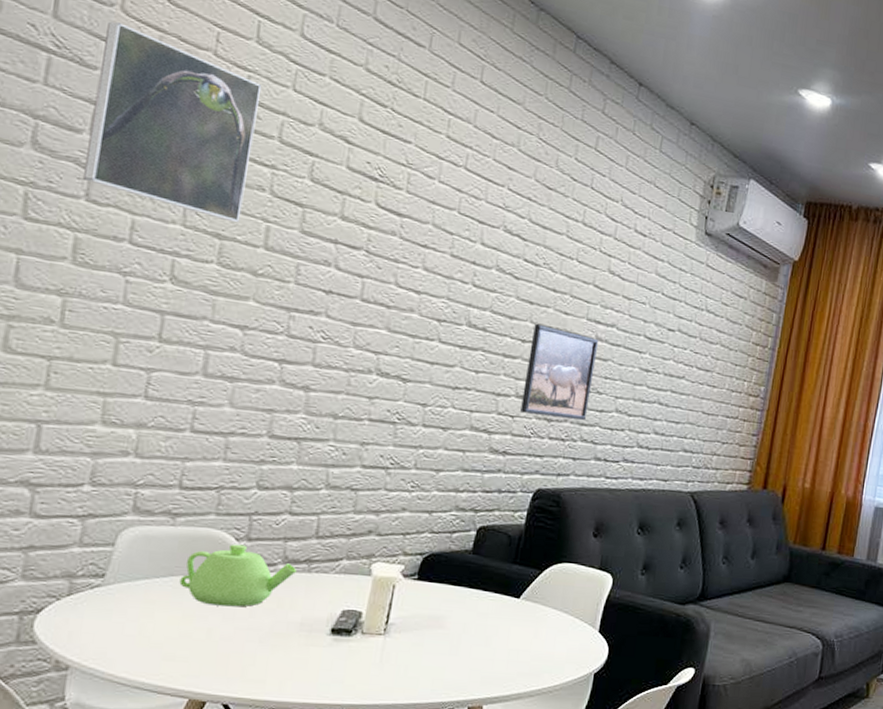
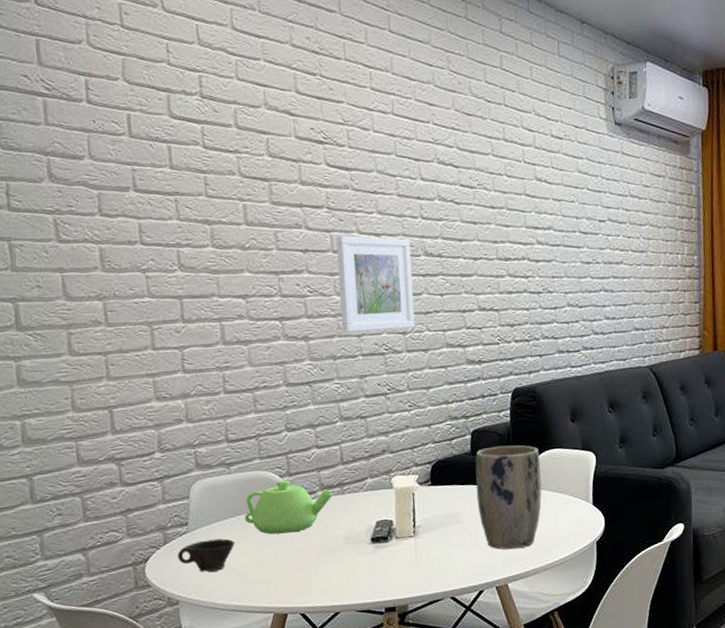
cup: none [81,598,161,638] -> present [177,538,235,572]
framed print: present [82,21,262,223] -> none [81,56,221,208]
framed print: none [351,284,454,402] -> present [336,235,415,332]
plant pot: none [466,548,551,667] -> present [475,445,542,550]
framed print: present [520,323,599,420] -> none [481,240,543,323]

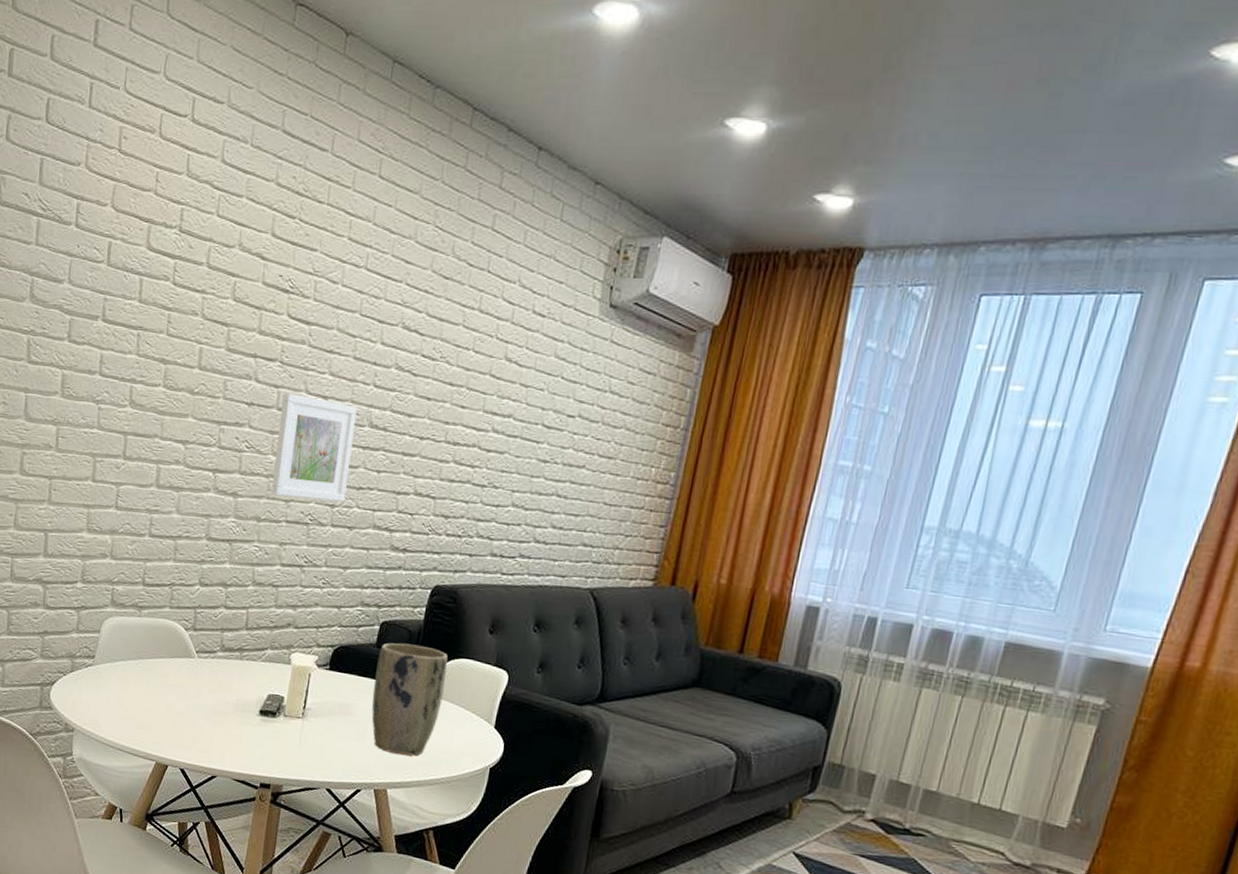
cup: present [177,538,235,572] -> none [80,676,133,709]
teapot: present [244,480,333,534] -> none [146,633,231,688]

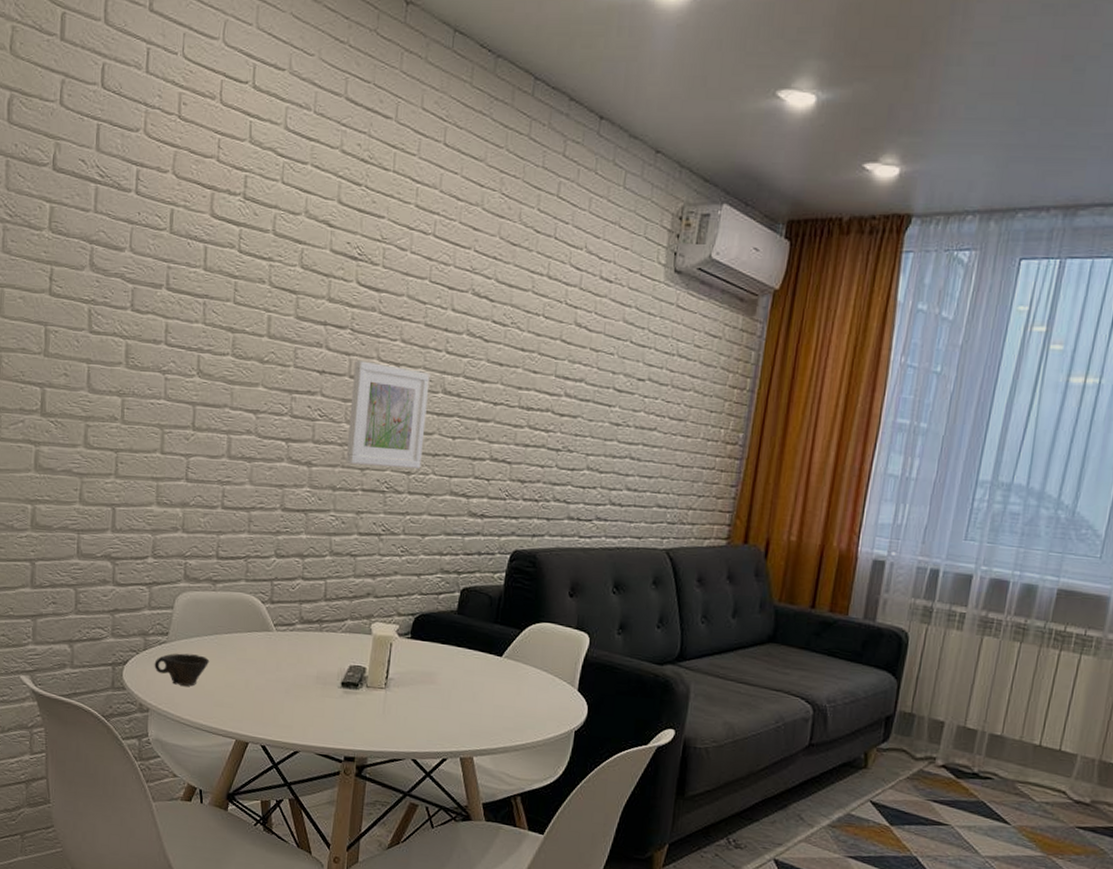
cup: none [80,676,133,709] -> present [154,653,210,686]
plant pot: present [371,643,448,756] -> none [454,609,530,722]

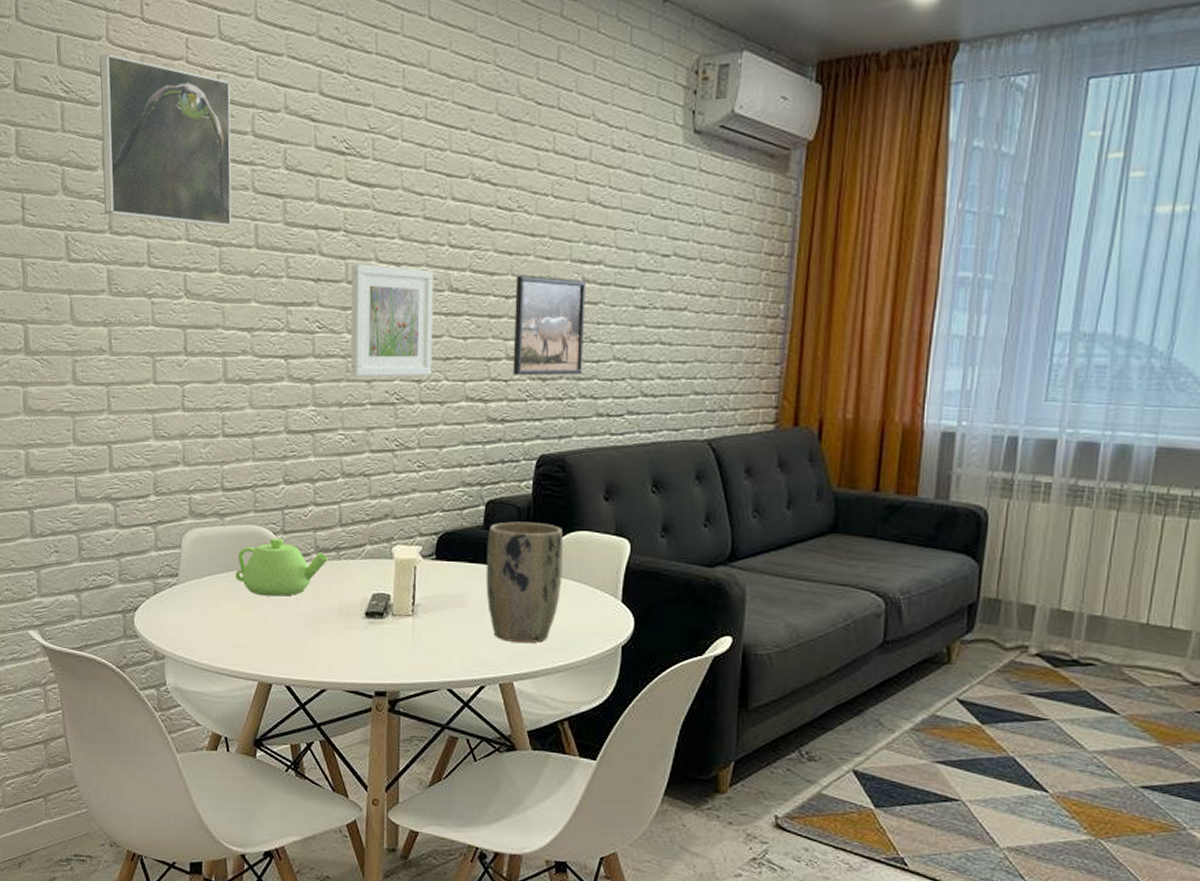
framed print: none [127,145,257,316] -> present [100,54,232,228]
cup: present [154,653,210,686] -> none [166,594,224,629]
teapot: none [222,606,310,662] -> present [235,538,328,597]
plant pot: none [454,609,530,722] -> present [486,521,564,643]
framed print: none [495,385,568,479] -> present [513,275,587,375]

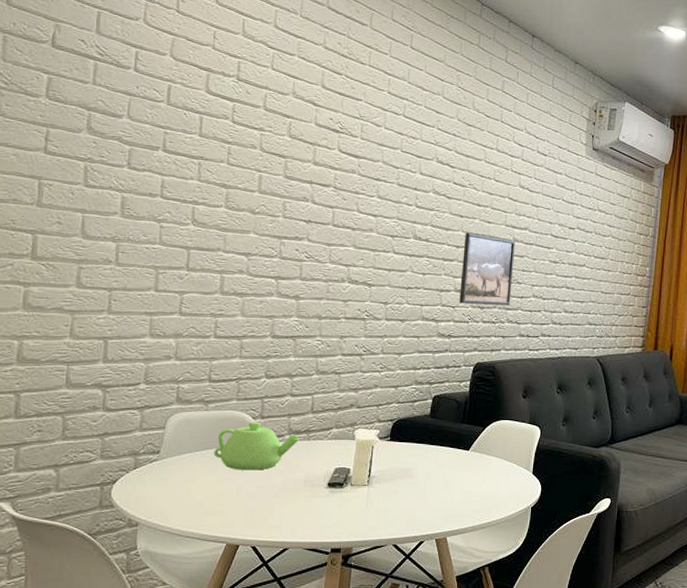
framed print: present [100,54,232,228] -> none [124,31,249,175]
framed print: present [350,264,434,376] -> none [330,212,403,300]
plant pot: present [486,521,564,643] -> none [429,412,491,506]

